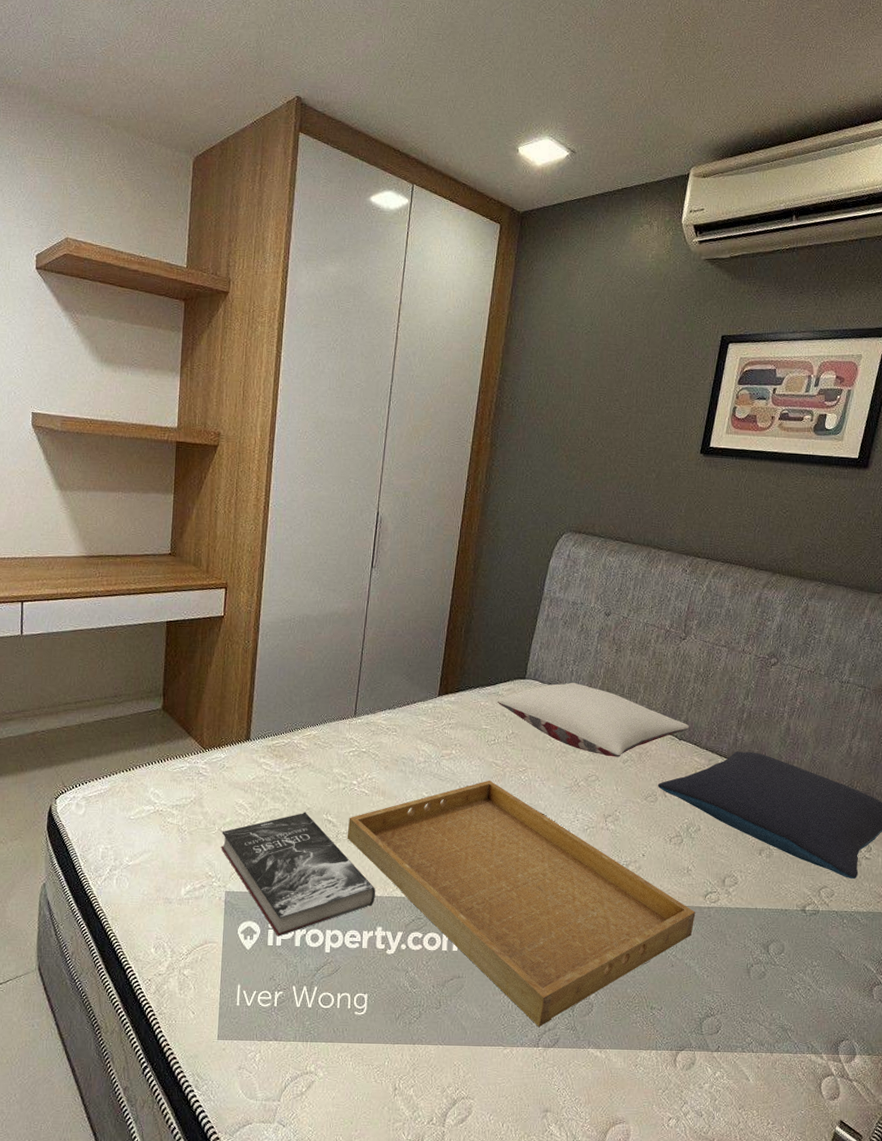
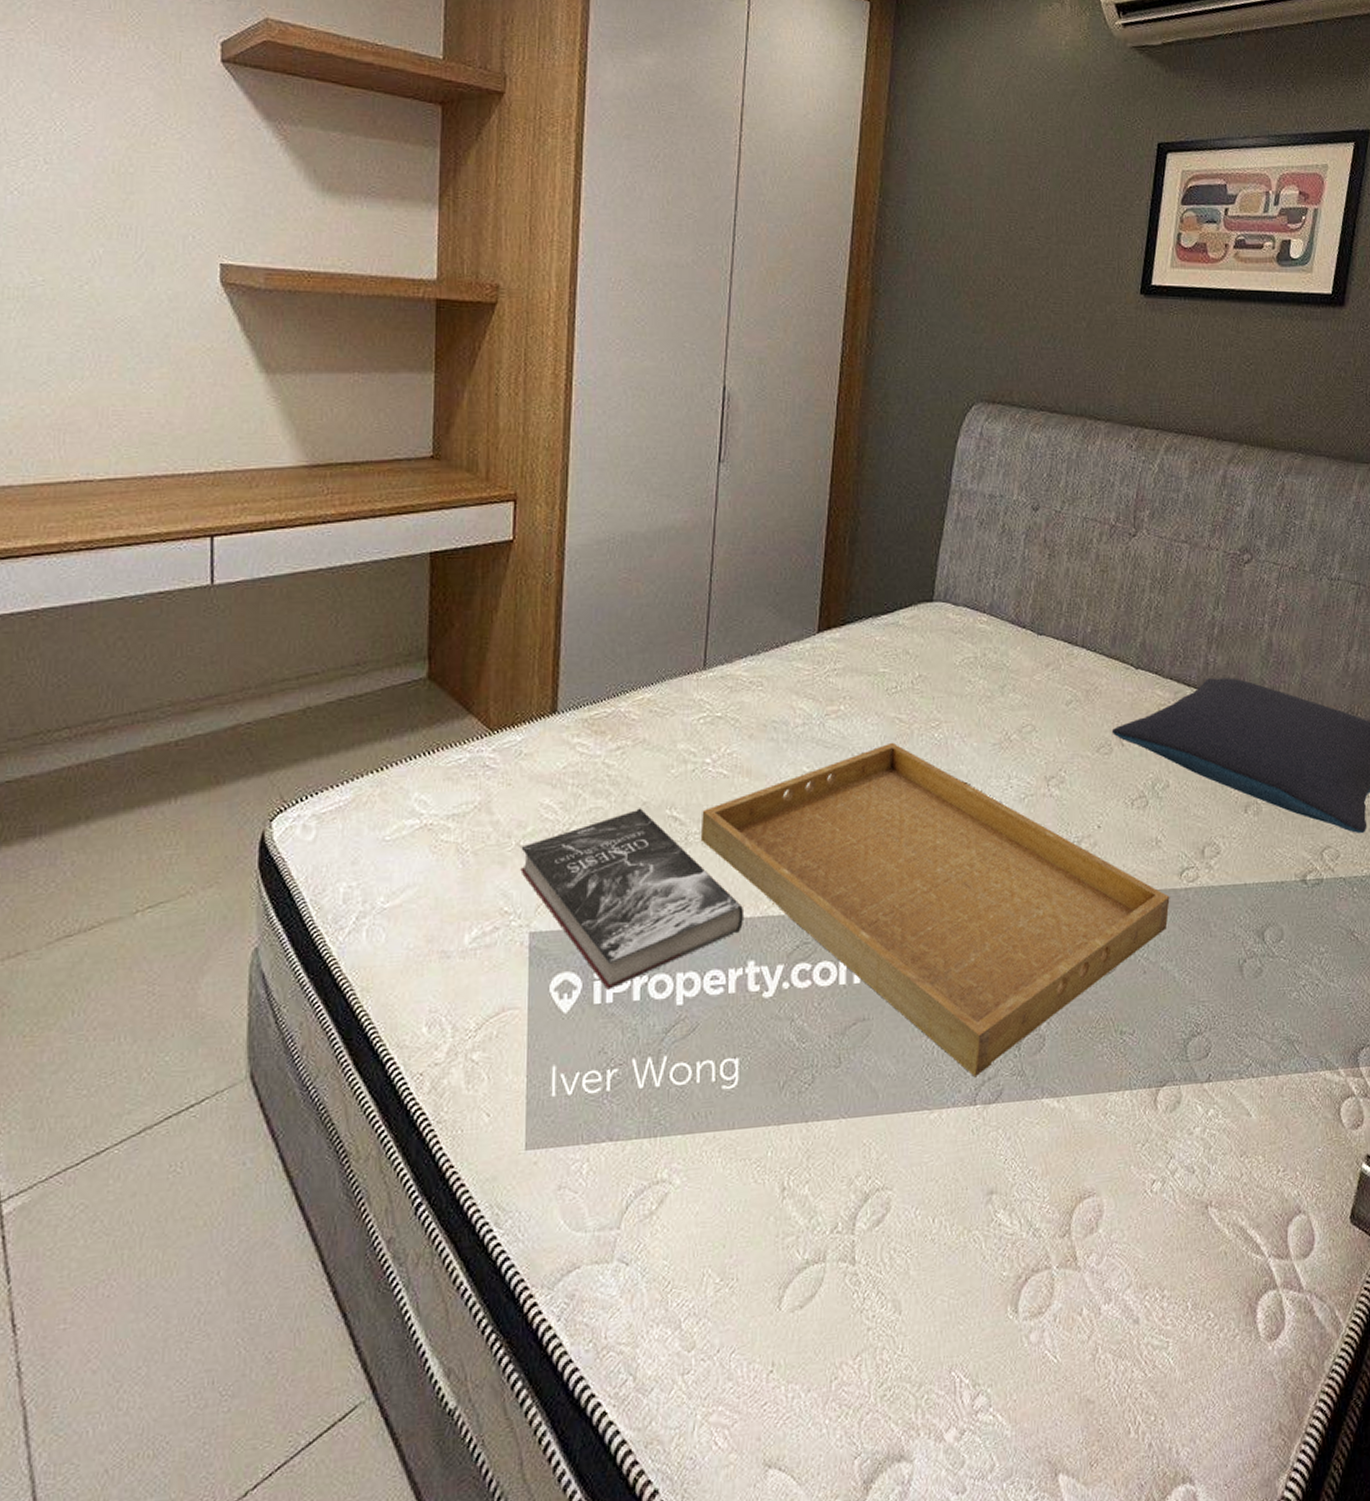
pillow: present [497,682,690,757] -> none [896,601,1148,698]

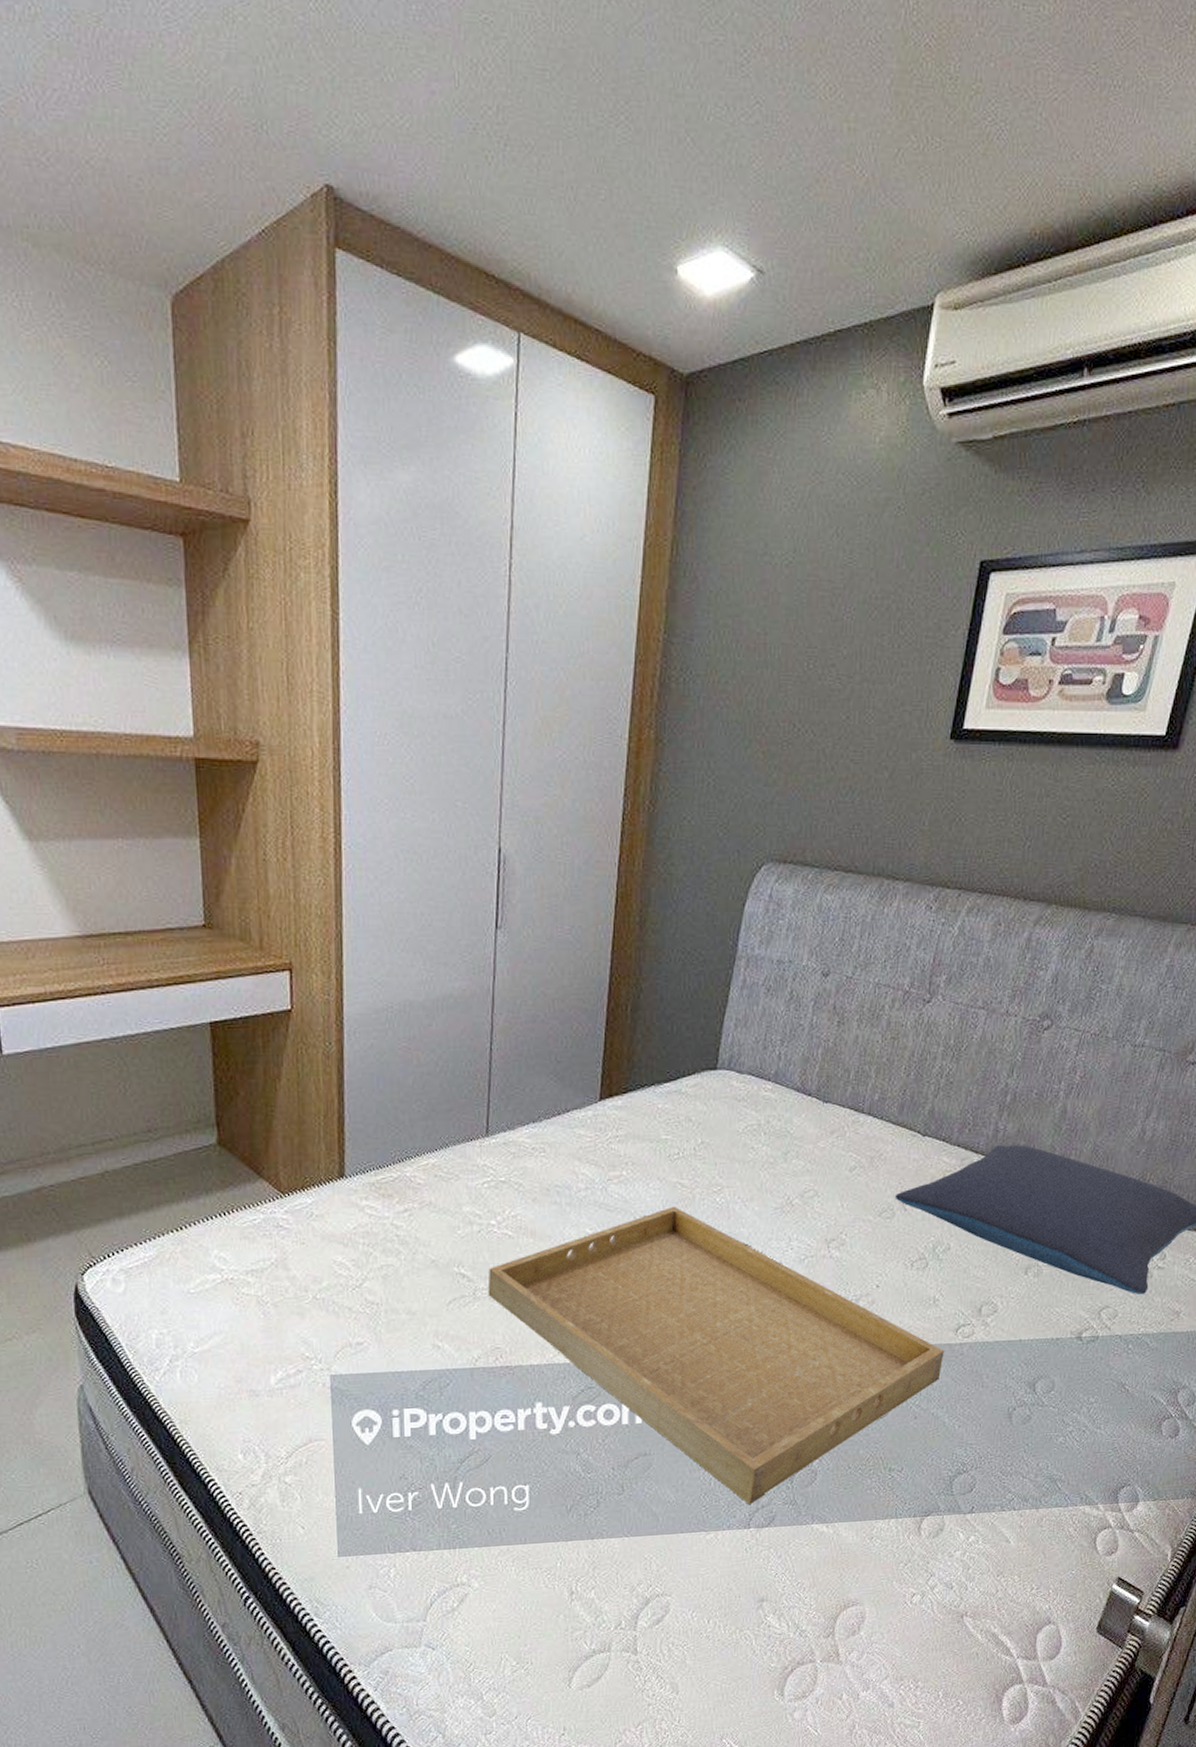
book: present [520,808,745,990] -> none [318,1265,532,1425]

